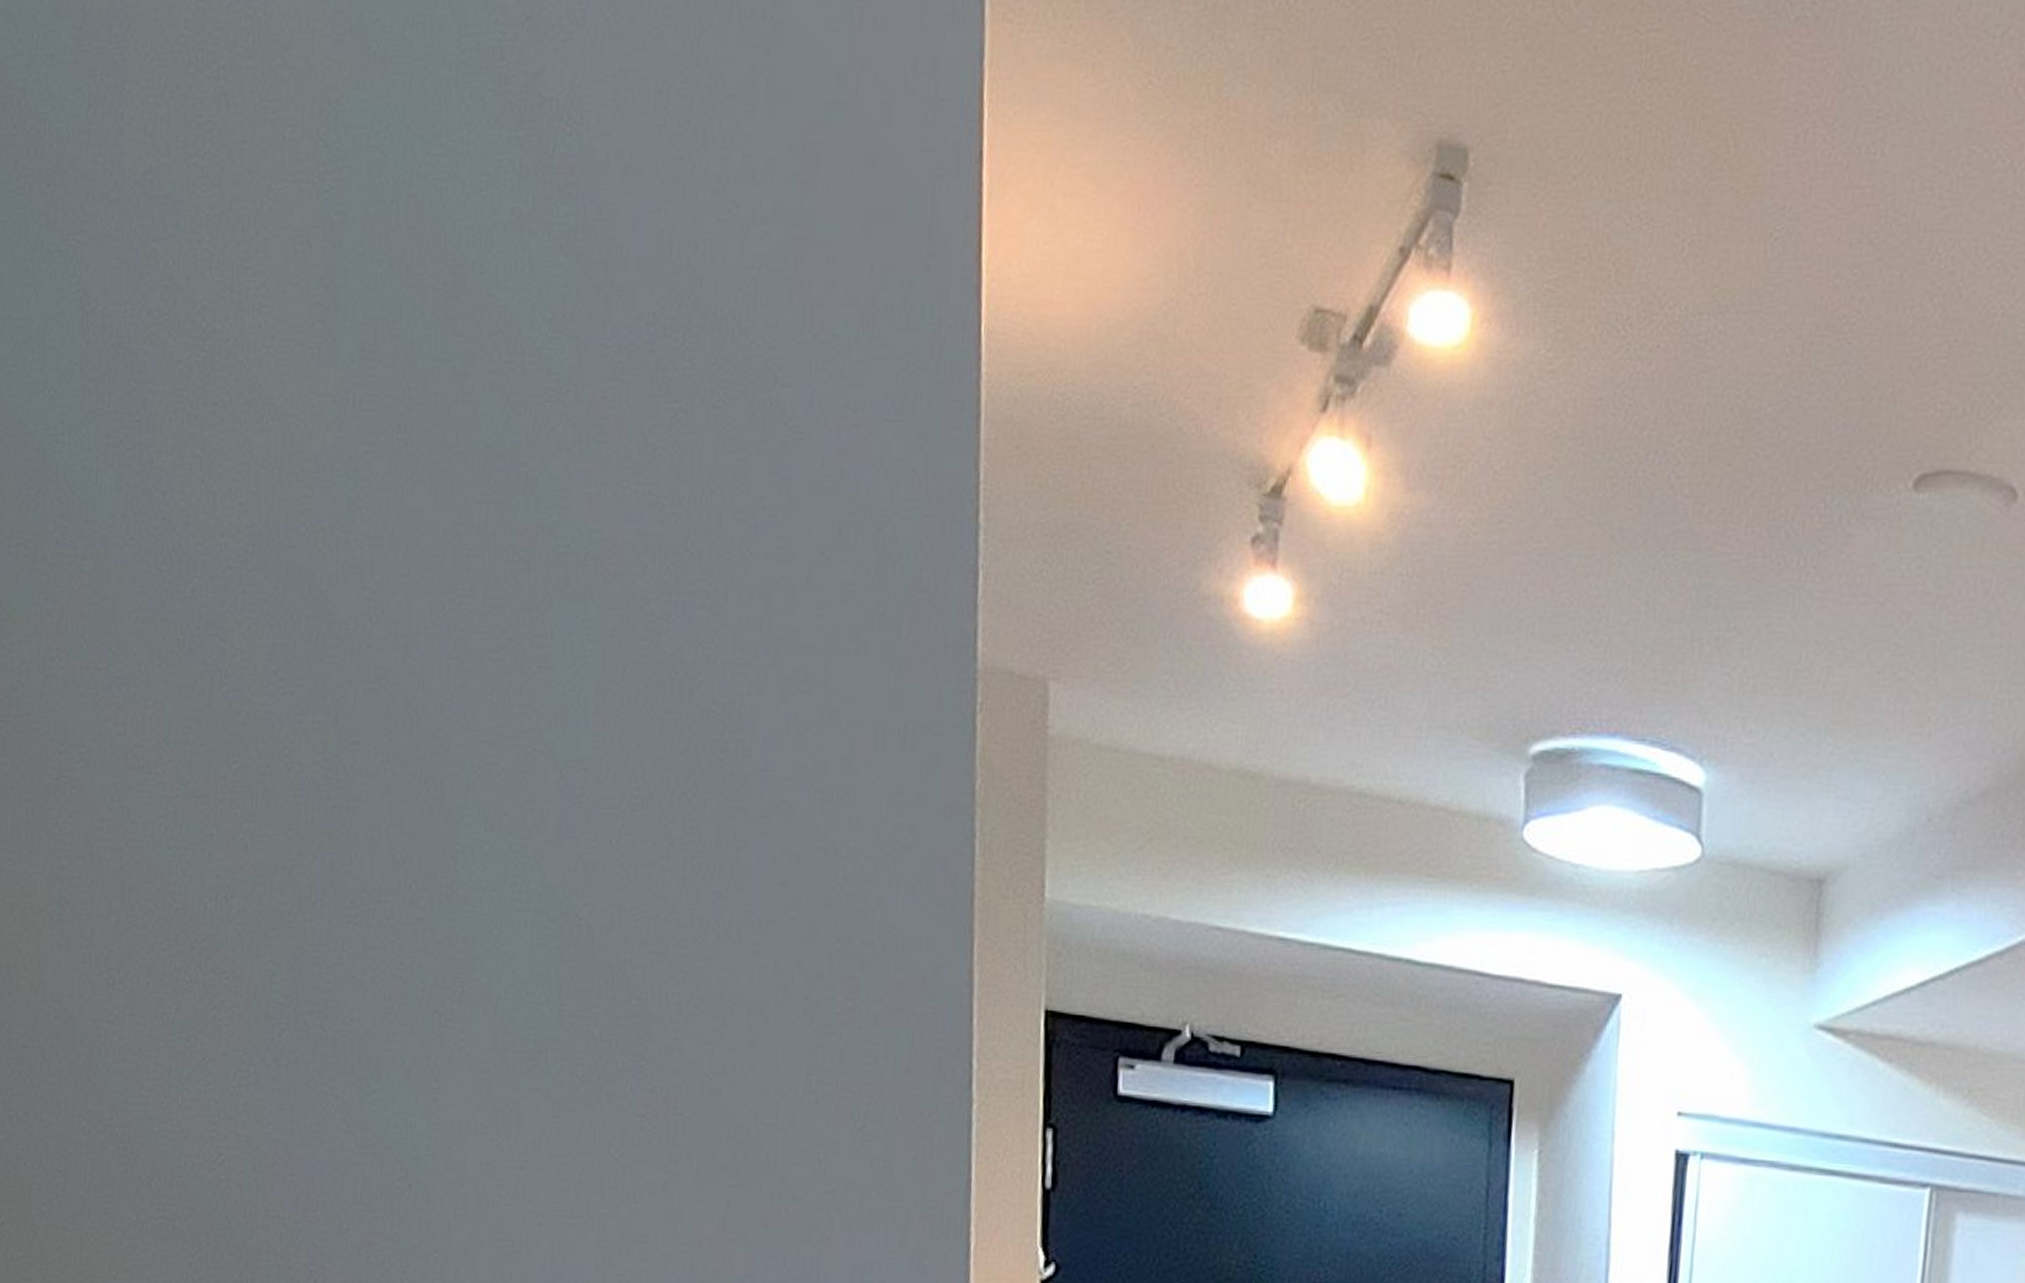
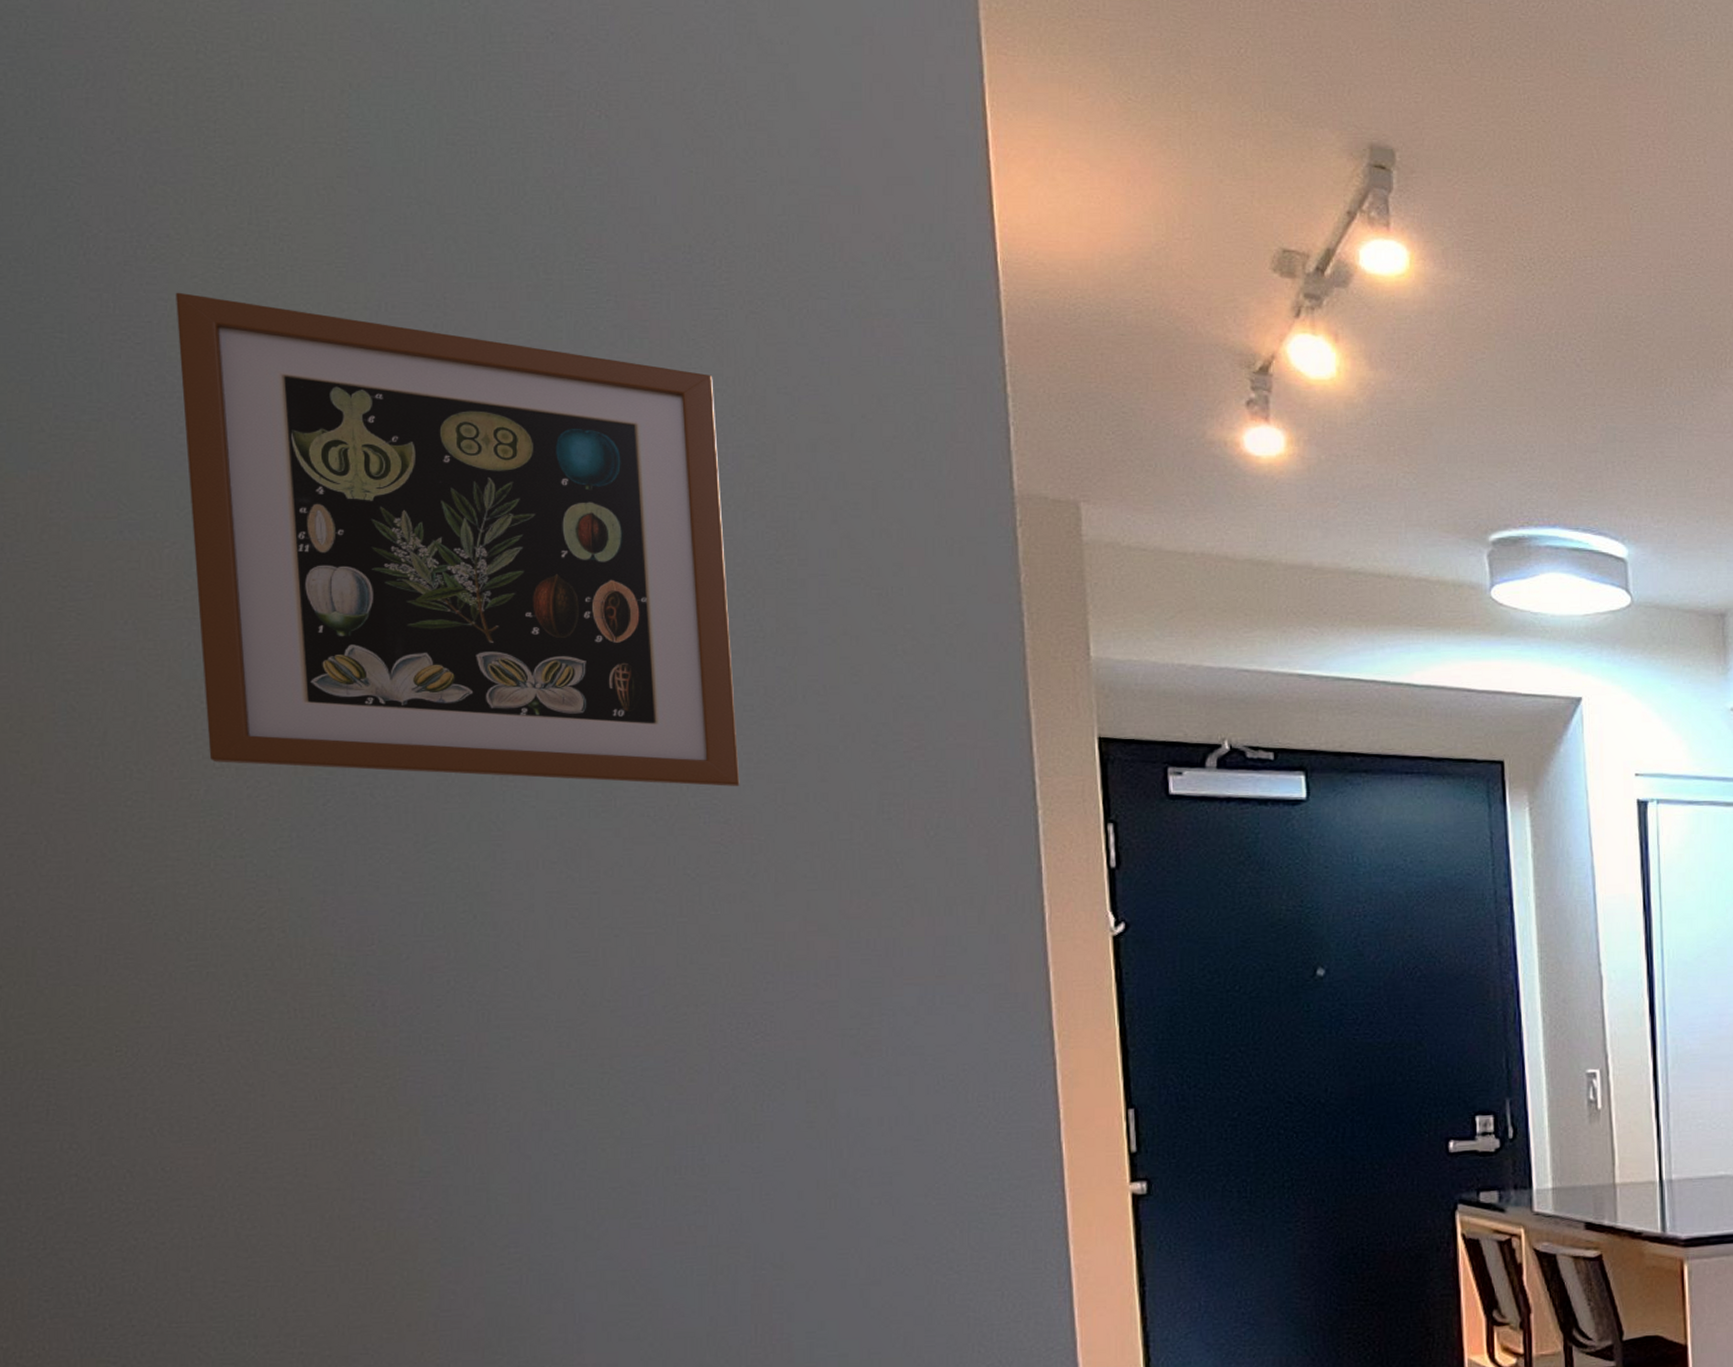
picture frame: none [162,382,669,1045] -> present [175,292,740,786]

